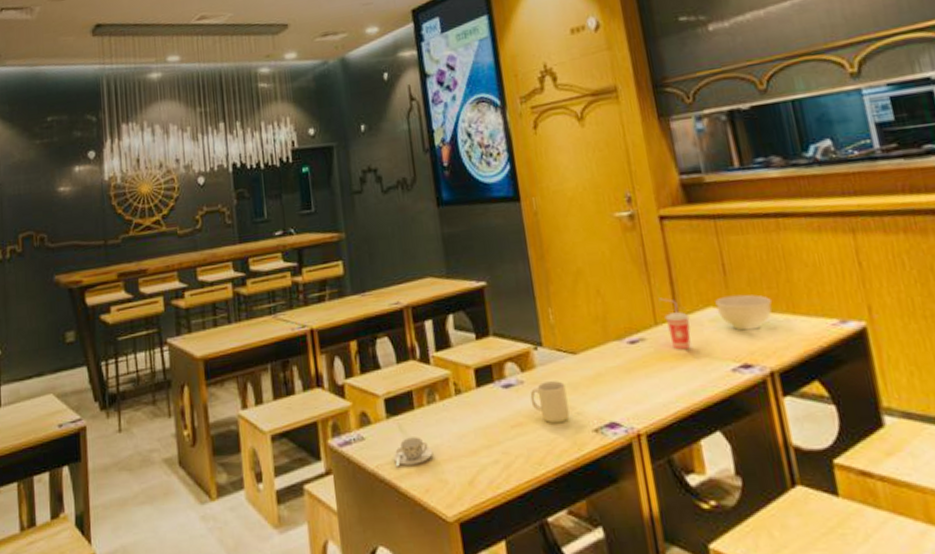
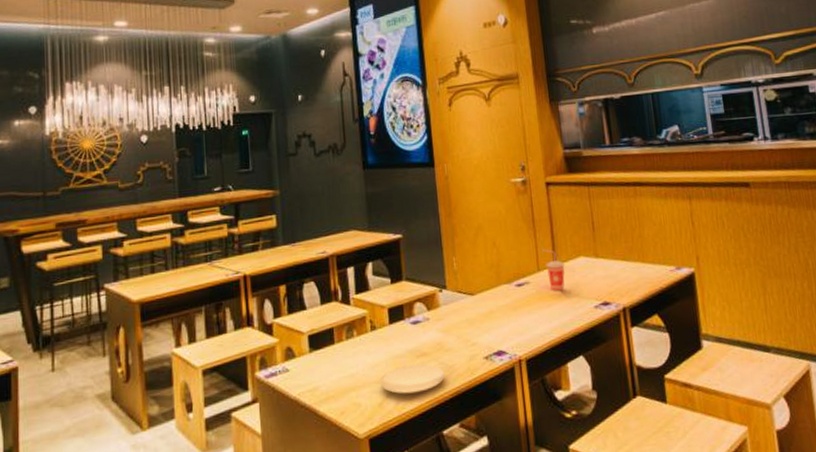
teacup: present [394,437,433,468] -> none [315,367,349,394]
plate: none [469,435,546,472] -> present [380,363,445,395]
cup: present [530,381,570,424] -> none [434,317,466,353]
soup bowl: present [715,294,773,331] -> none [585,247,628,276]

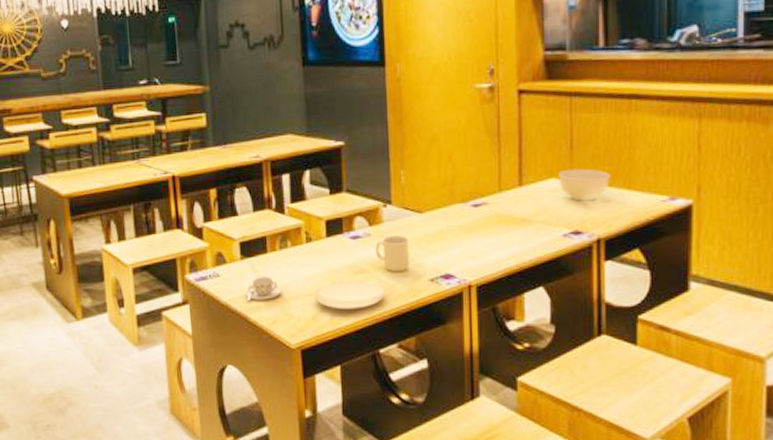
teacup: none [315,367,349,394] -> present [246,276,282,301]
cup: none [434,317,466,353] -> present [375,236,409,272]
beverage cup: present [541,249,565,291] -> none [505,167,532,215]
soup bowl: none [585,247,628,276] -> present [558,168,610,201]

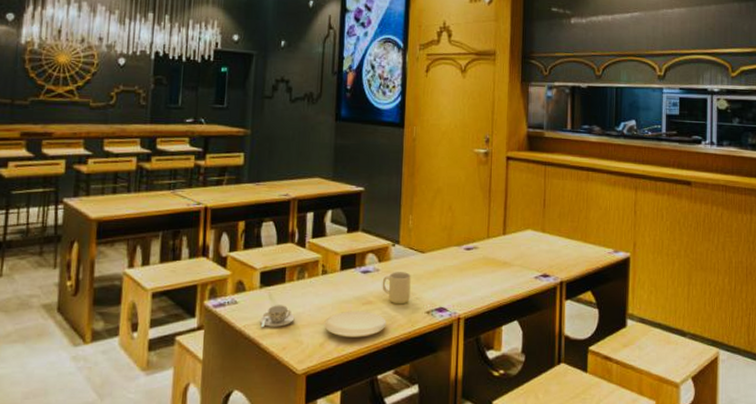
soup bowl: present [558,168,610,201] -> none [533,223,572,250]

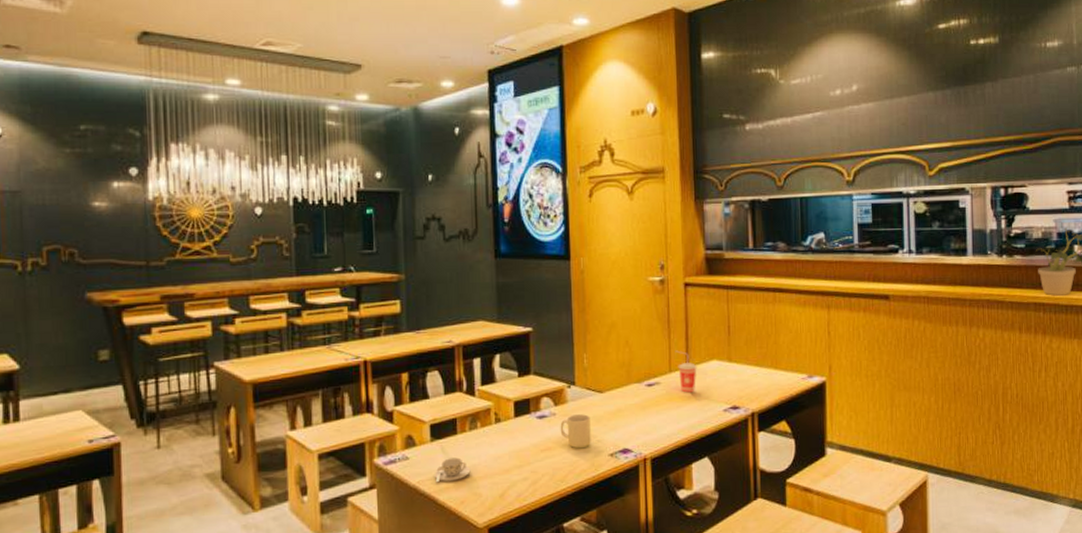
plate: present [324,311,387,337] -> none [502,457,568,487]
beverage cup: none [493,218,513,259] -> present [675,350,697,393]

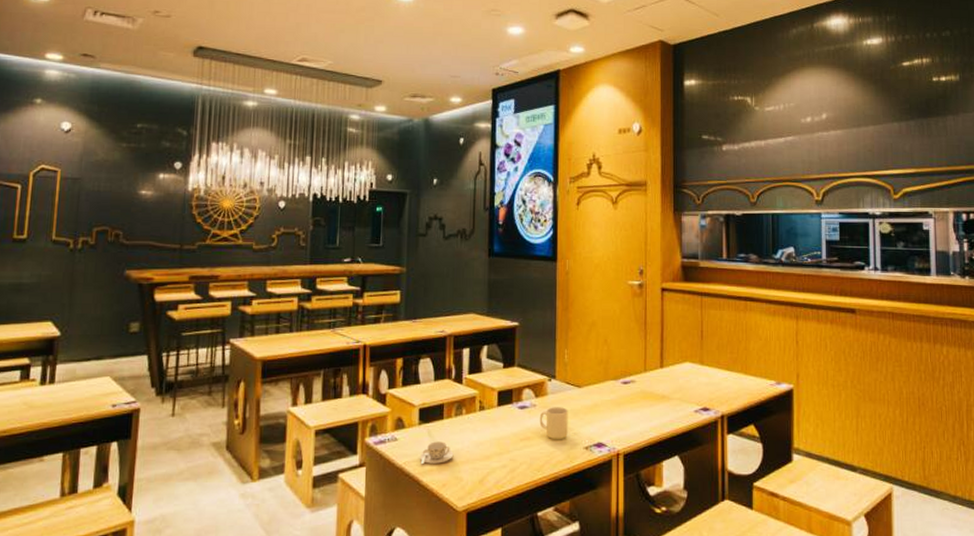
beverage cup: present [675,350,697,393] -> none [650,351,671,392]

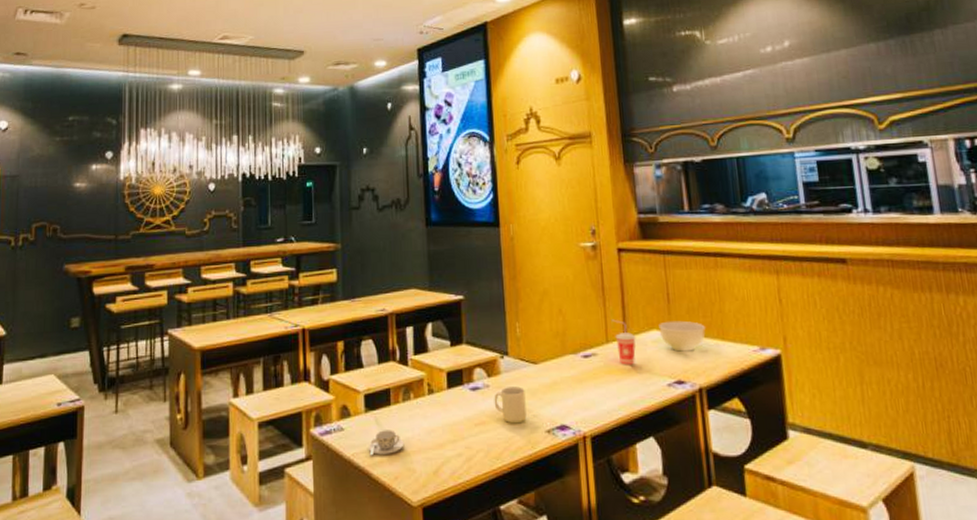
beverage cup: none [650,351,671,392] -> present [611,319,636,365]
soup bowl: none [691,355,731,383] -> present [658,320,706,352]

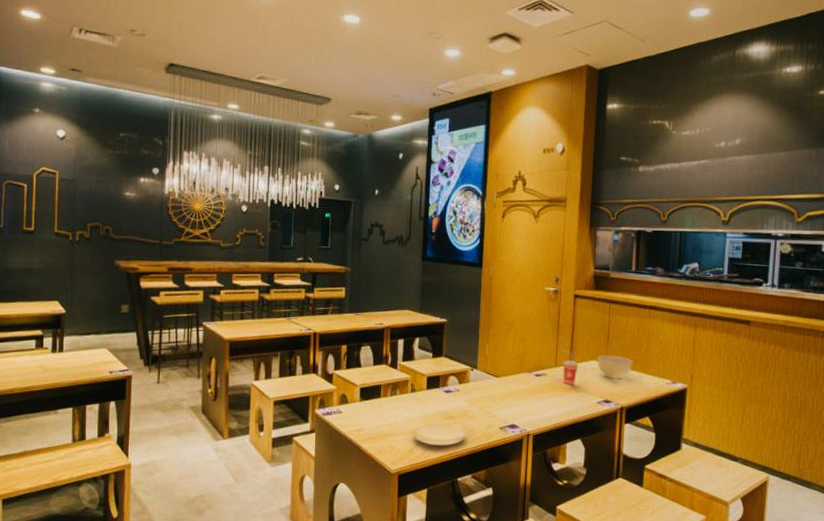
teacup: present [369,430,404,456] -> none [361,415,389,434]
plate: none [436,432,504,464] -> present [413,423,466,446]
cup: present [494,386,527,424] -> none [462,392,487,420]

